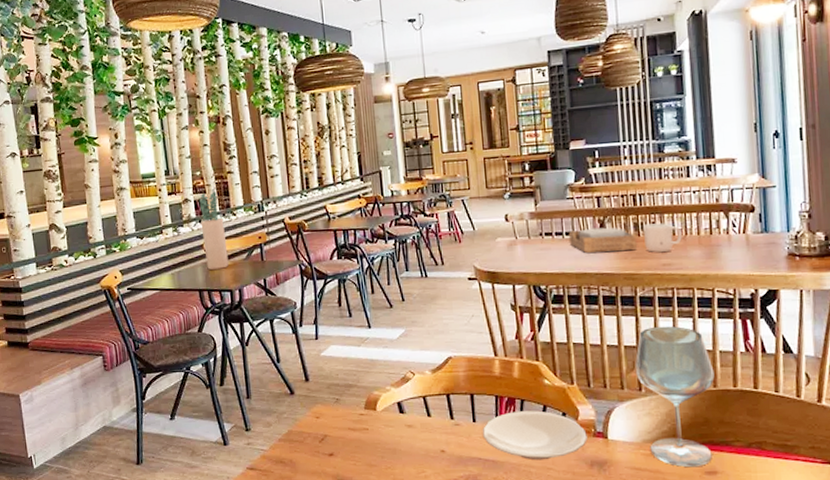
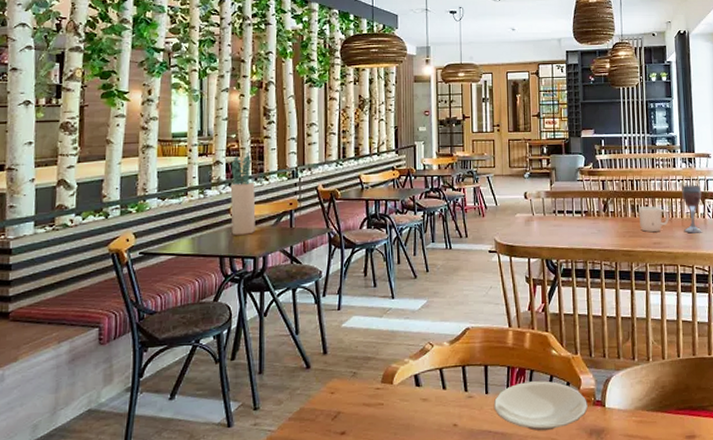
napkin holder: present [568,227,637,254] -> none [577,208,633,231]
wine glass: present [635,326,715,468] -> none [629,299,694,433]
cup: none [698,196,727,252] -> present [682,185,703,233]

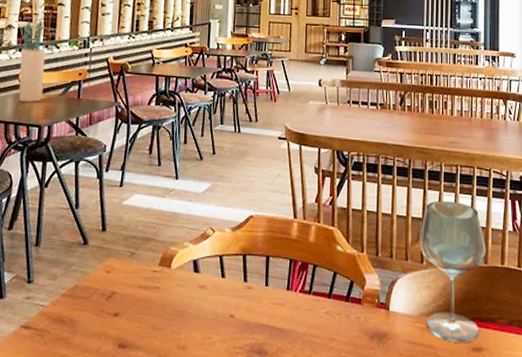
saucer: present [493,381,588,432] -> none [272,277,371,330]
wine glass: none [629,299,694,433] -> present [419,200,486,344]
mug: present [639,206,669,233] -> none [437,103,468,131]
cup: present [682,185,703,233] -> none [483,84,504,135]

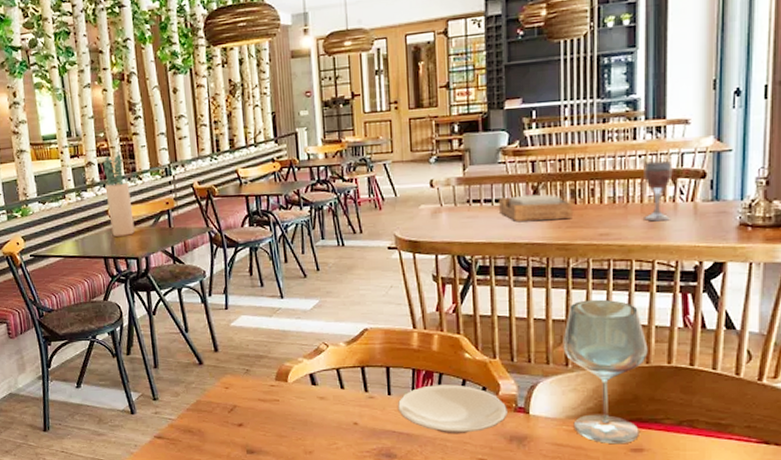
saucer: none [272,277,371,330] -> present [397,384,508,435]
napkin holder: none [372,101,430,127] -> present [498,194,572,222]
cup: none [483,84,504,135] -> present [643,160,673,222]

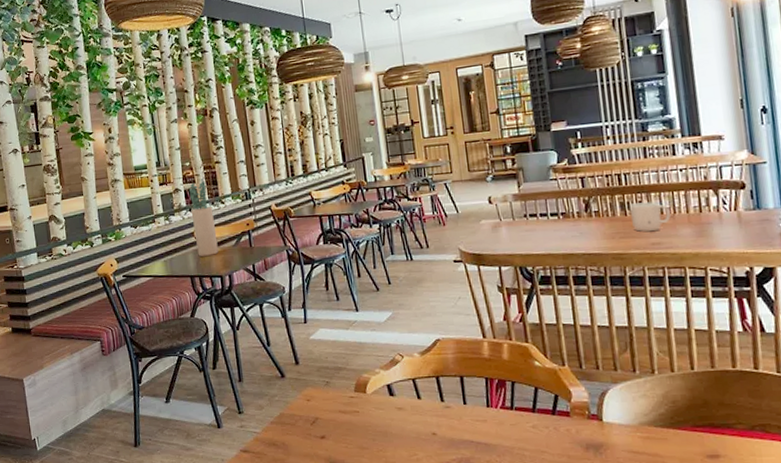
saucer: present [397,384,508,435] -> none [473,393,582,444]
napkin holder: present [498,194,572,222] -> none [553,207,624,234]
wine glass: present [562,299,648,445] -> none [627,305,714,451]
mug: none [581,189,623,222] -> present [630,202,671,232]
cup: present [643,160,673,222] -> none [685,173,718,231]

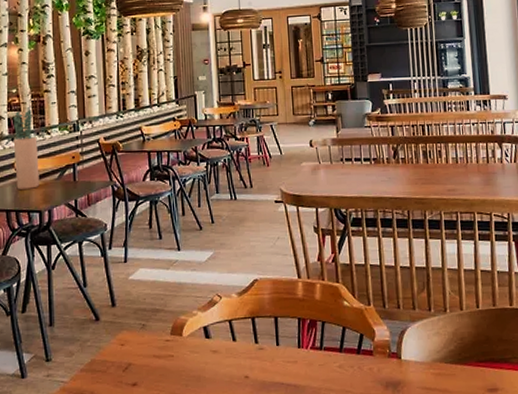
mug: present [630,202,671,232] -> none [431,151,464,179]

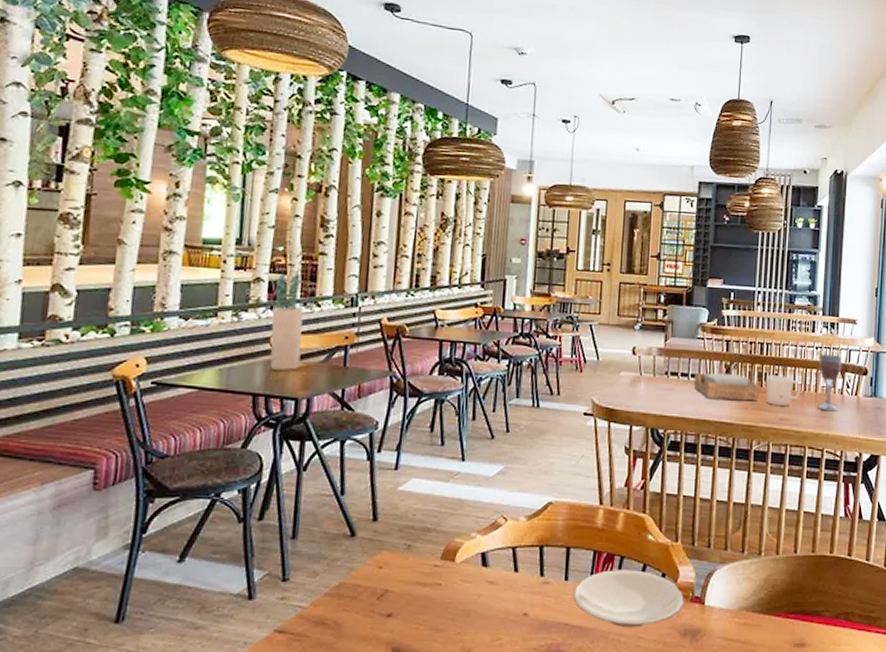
saucer: none [284,332,383,384] -> present [572,570,684,628]
napkin holder: none [366,154,426,179] -> present [693,372,759,402]
mug: none [431,151,464,179] -> present [766,375,801,407]
cup: none [476,128,501,179] -> present [817,354,842,412]

